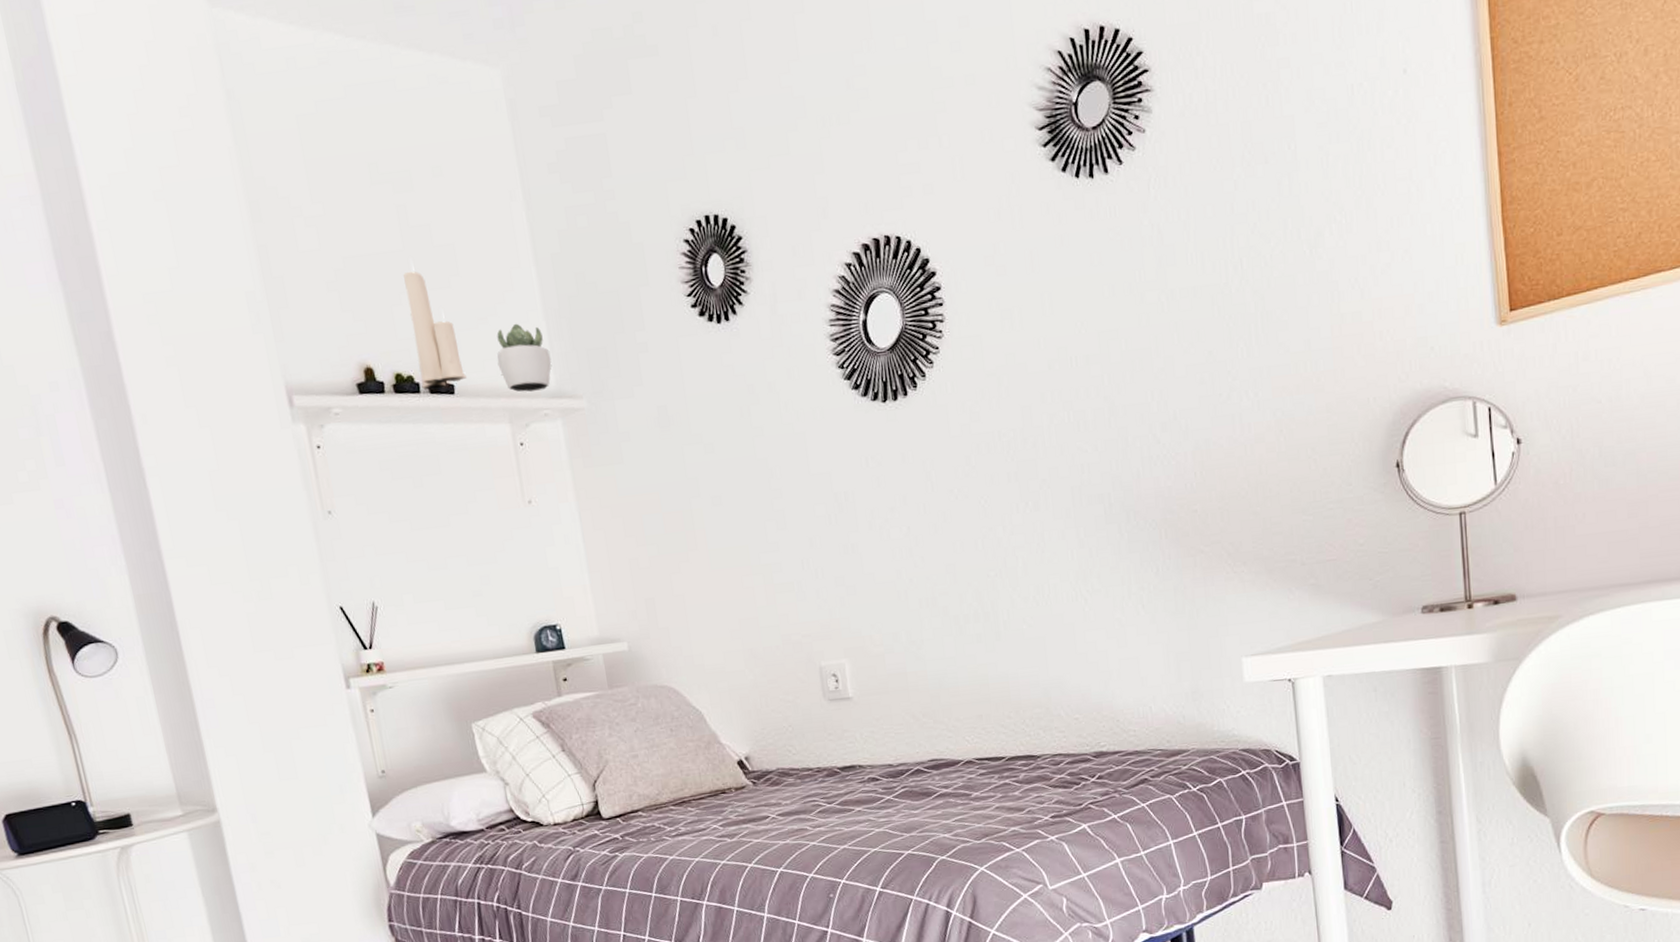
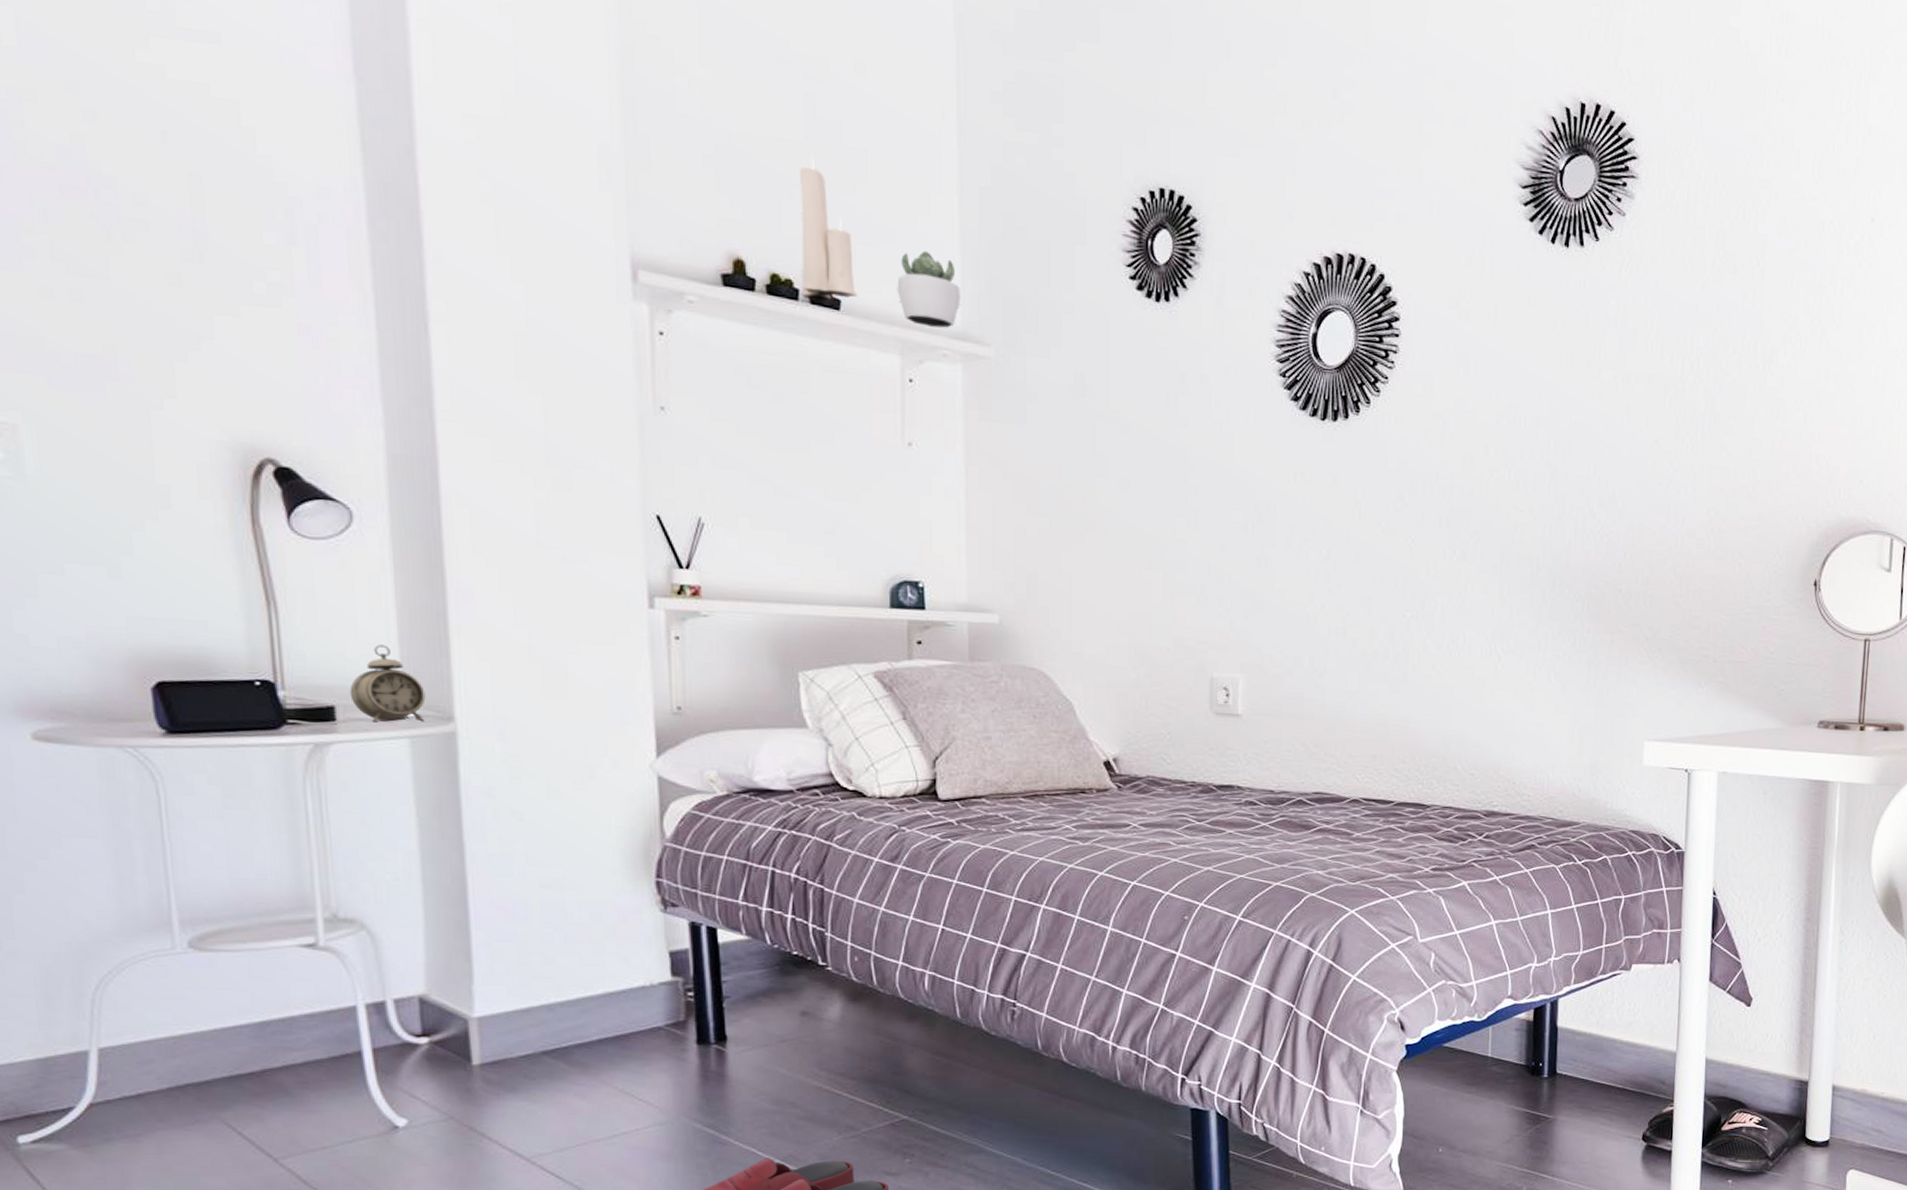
alarm clock: none [138,756,195,823] -> present [350,644,426,723]

